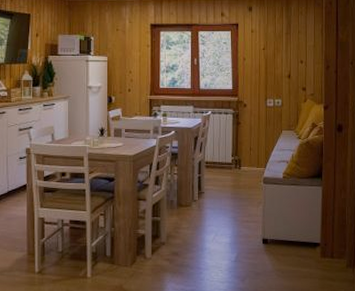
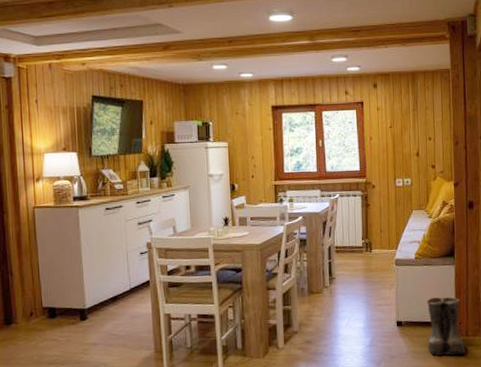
boots: none [292,217,330,276] -> present [426,296,465,356]

